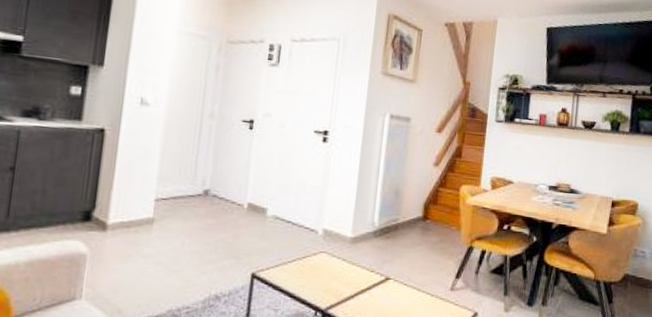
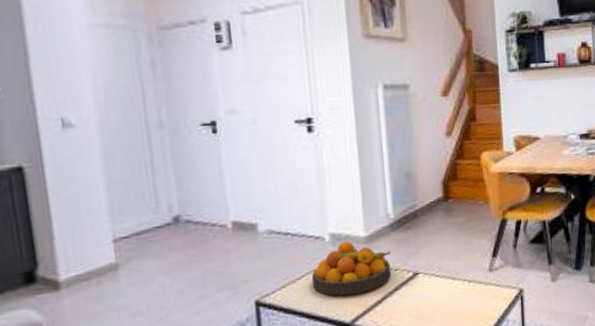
fruit bowl: none [300,238,370,286] -> present [312,241,392,296]

